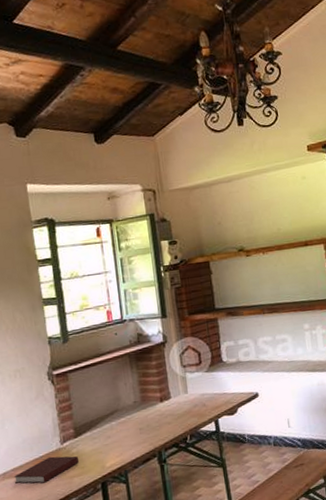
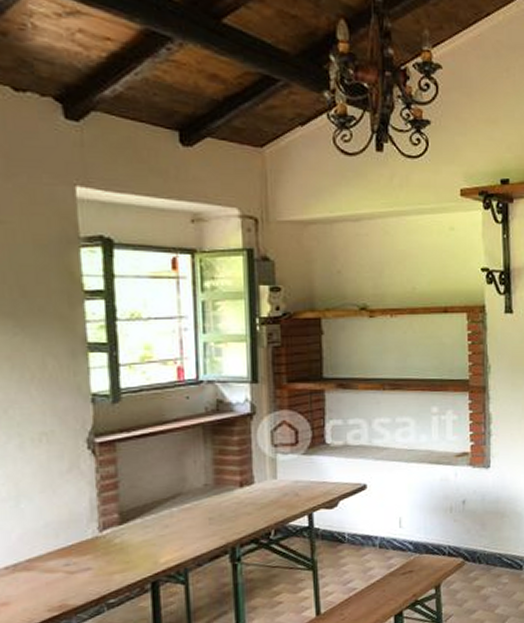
notebook: present [14,456,79,484] -> none [29,546,122,580]

